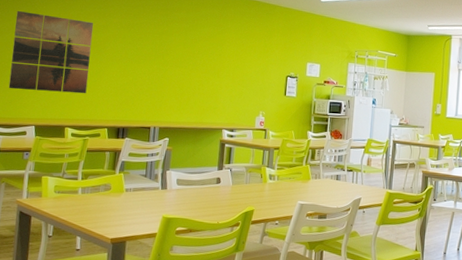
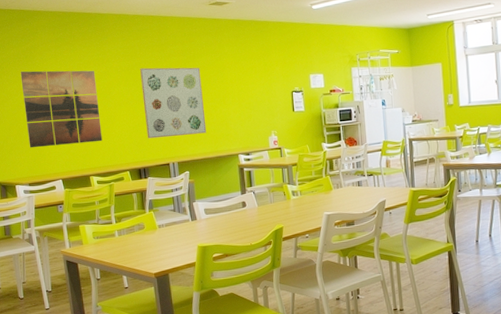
wall art: none [133,28,201,103] -> present [140,67,207,139]

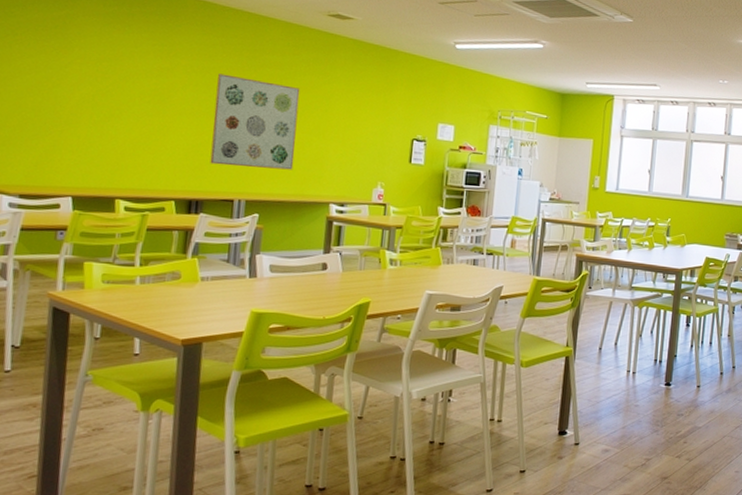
wall art: present [20,70,103,148] -> none [32,43,154,157]

